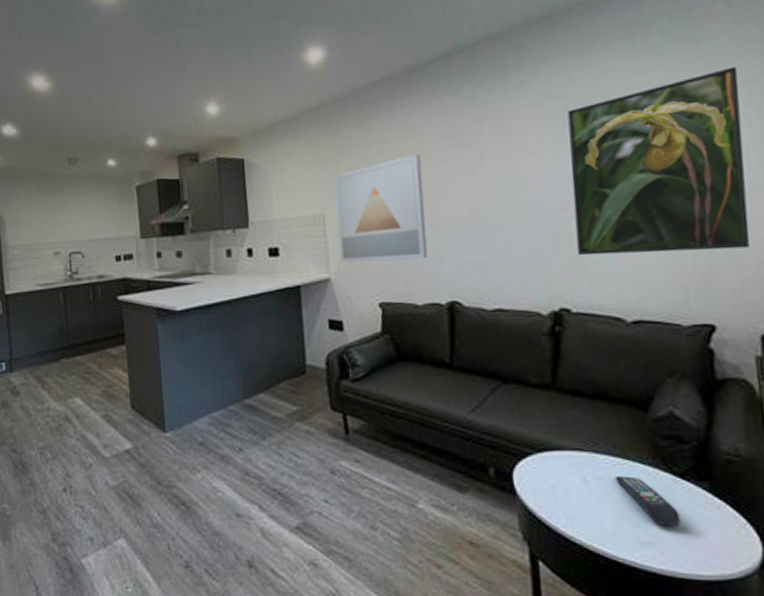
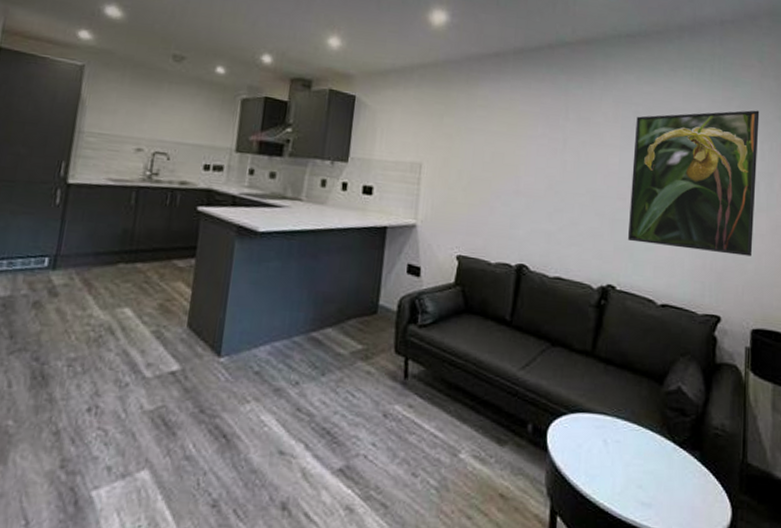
wall art: present [333,153,427,263] -> none [428,125,515,222]
remote control: present [615,476,680,527] -> none [630,441,675,490]

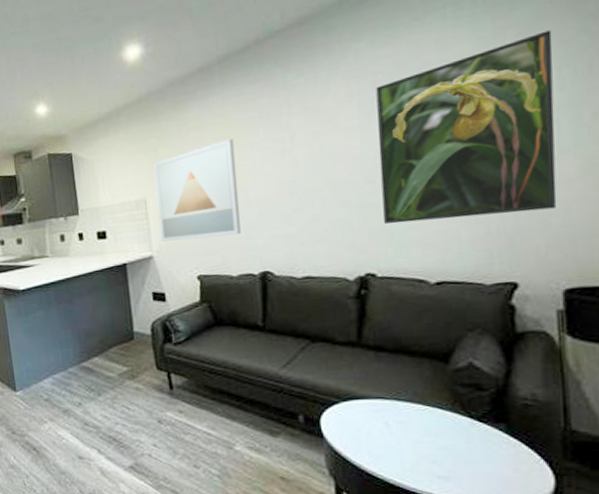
wall art: none [428,125,515,222] -> present [153,138,241,242]

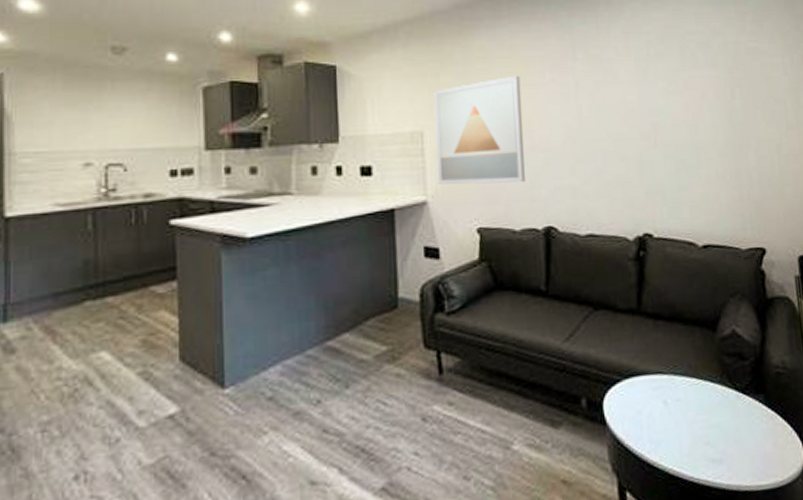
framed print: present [376,30,557,224] -> none [649,22,788,183]

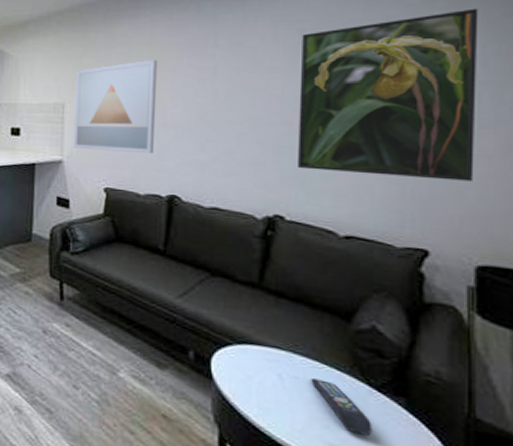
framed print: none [649,22,788,183] -> present [298,8,479,181]
remote control: none [691,395,743,442] -> present [311,378,372,436]

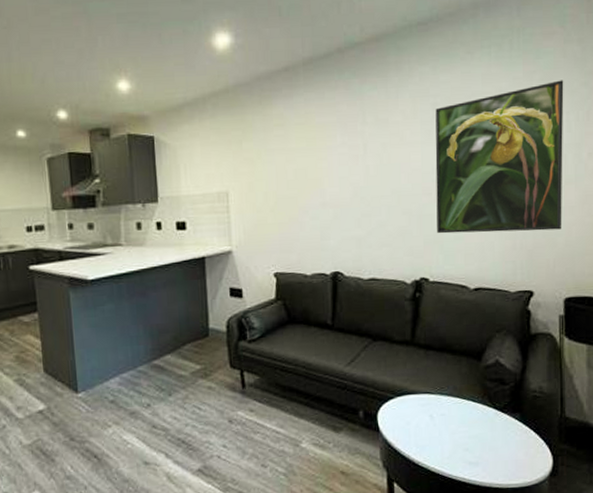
wall art: present [73,59,158,154] -> none [237,140,316,237]
remote control: present [311,378,372,436] -> none [454,412,498,449]

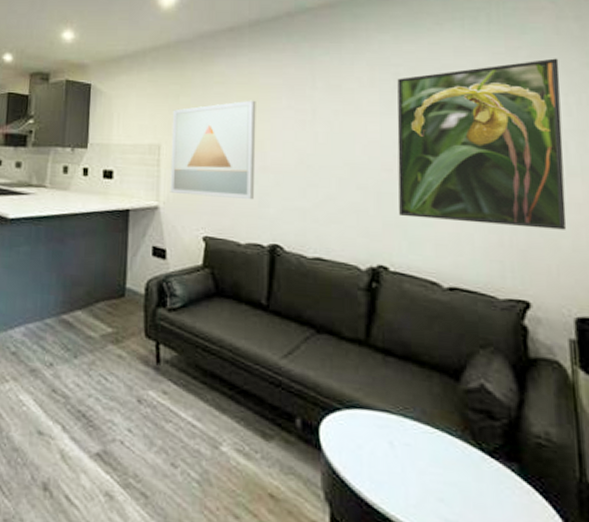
wall art: none [237,140,316,237] -> present [170,100,256,200]

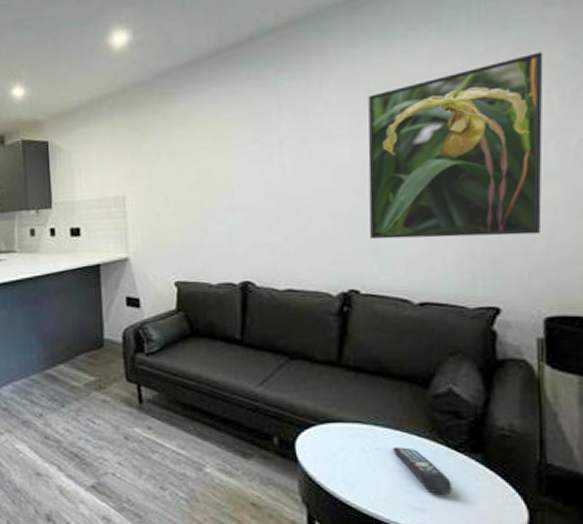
wall art: present [170,100,256,200] -> none [134,137,223,244]
remote control: none [423,445,487,508] -> present [393,447,452,494]

